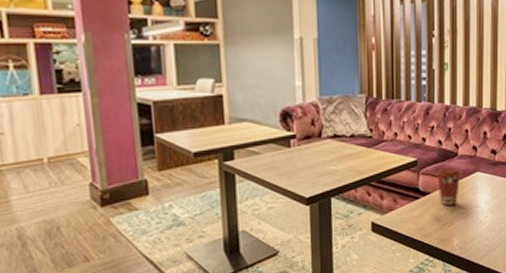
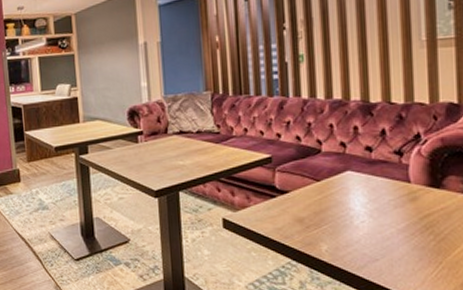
coffee cup: present [436,168,461,206] -> none [295,165,327,207]

